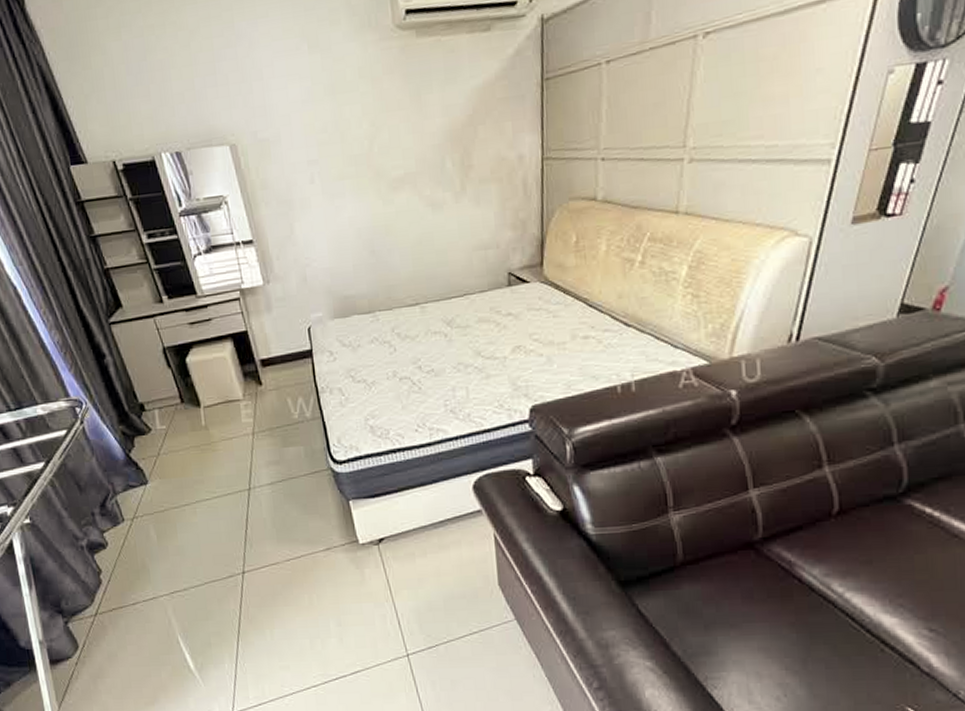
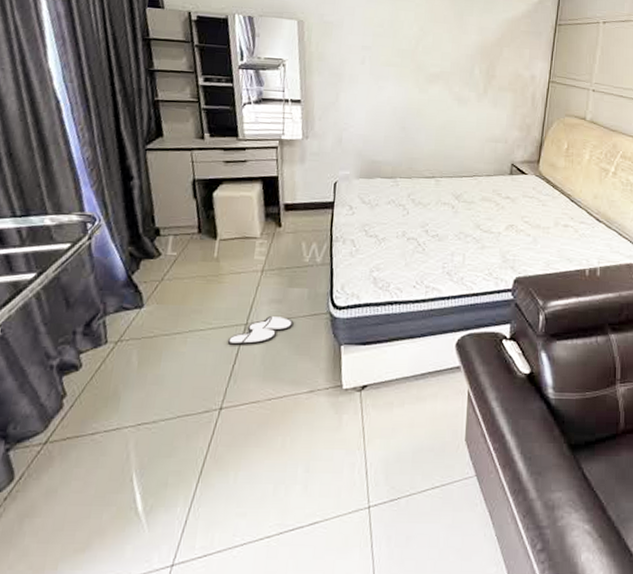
slippers: none [234,478,296,511] -> present [227,316,294,345]

